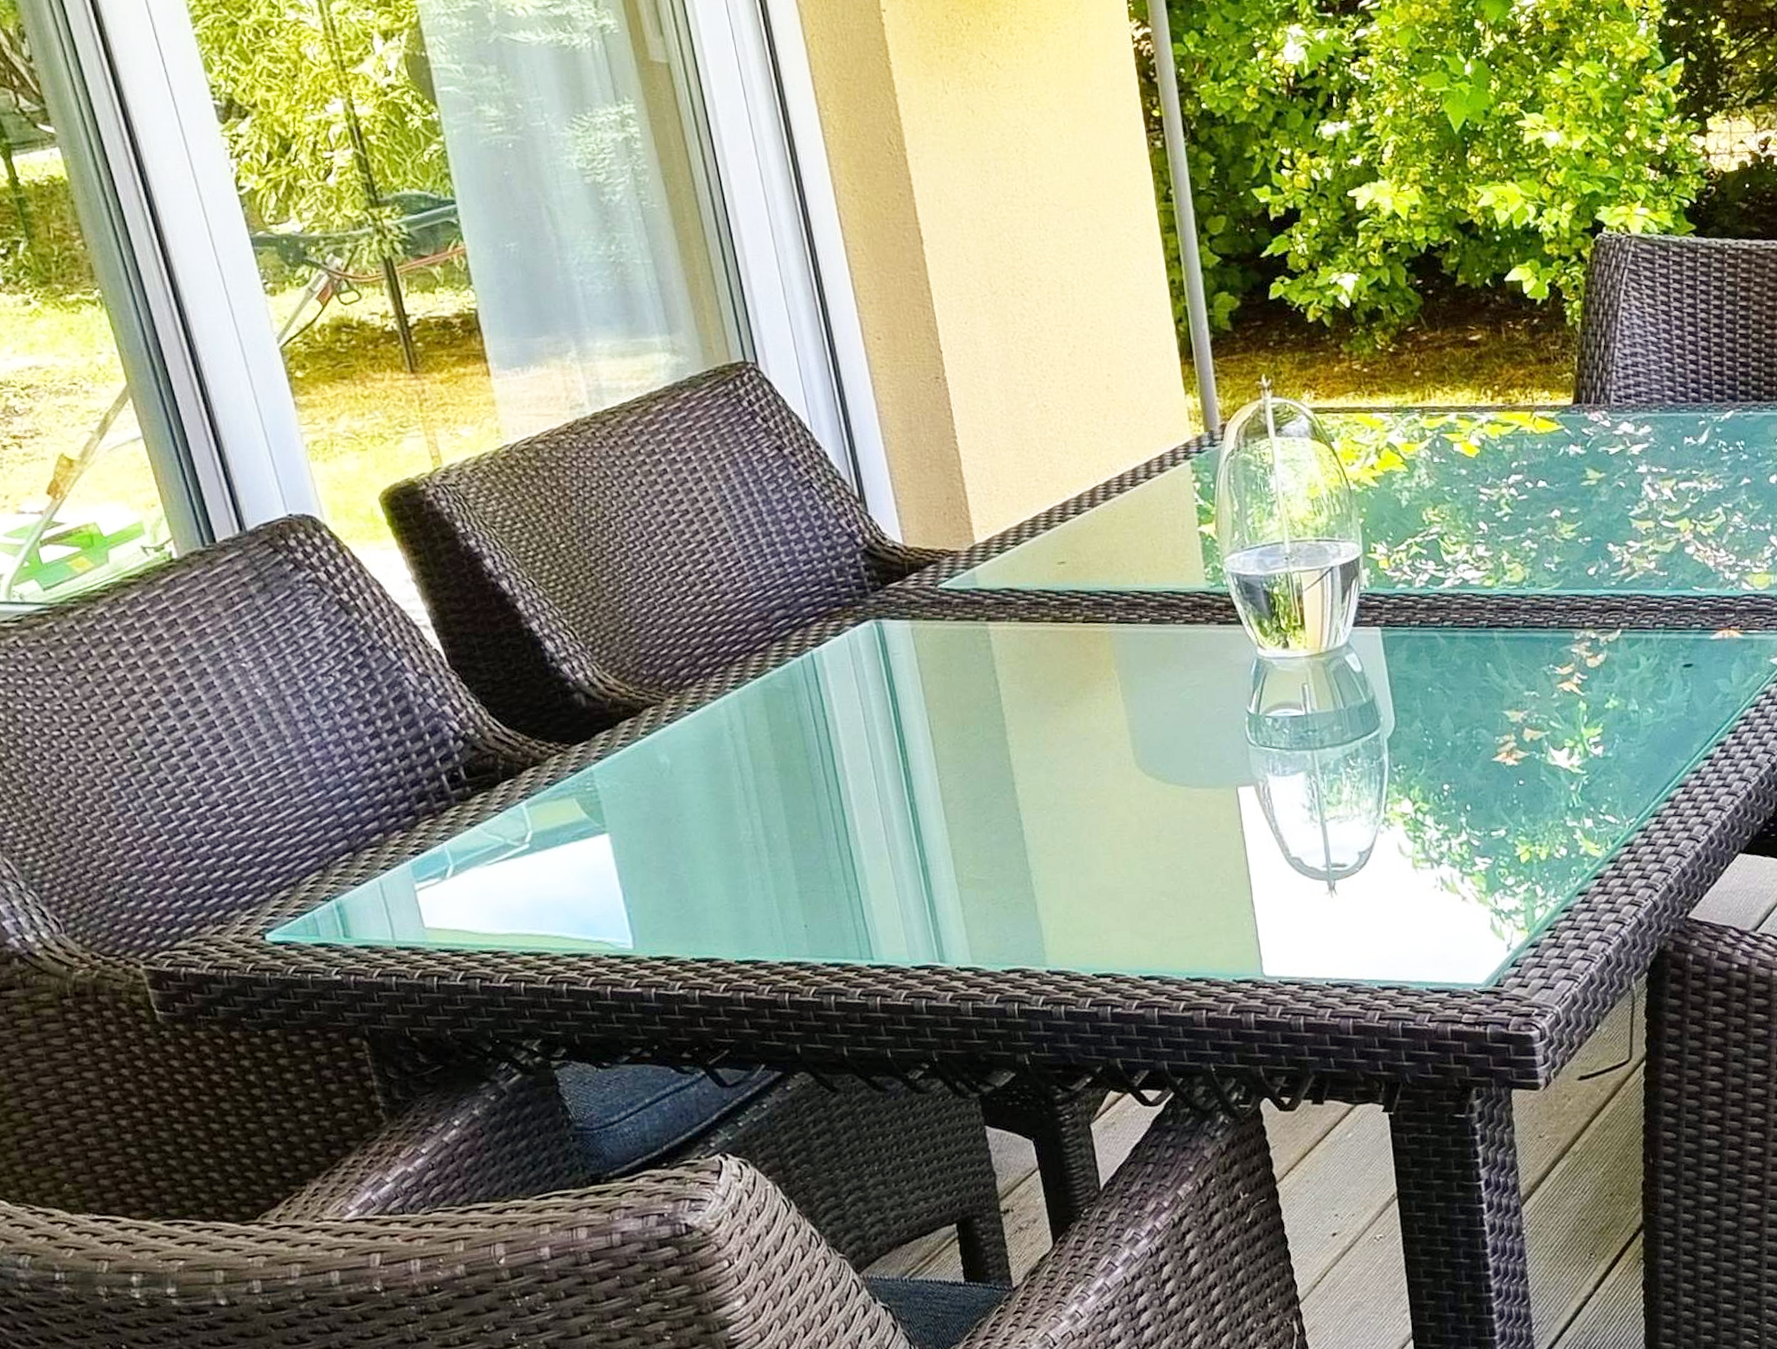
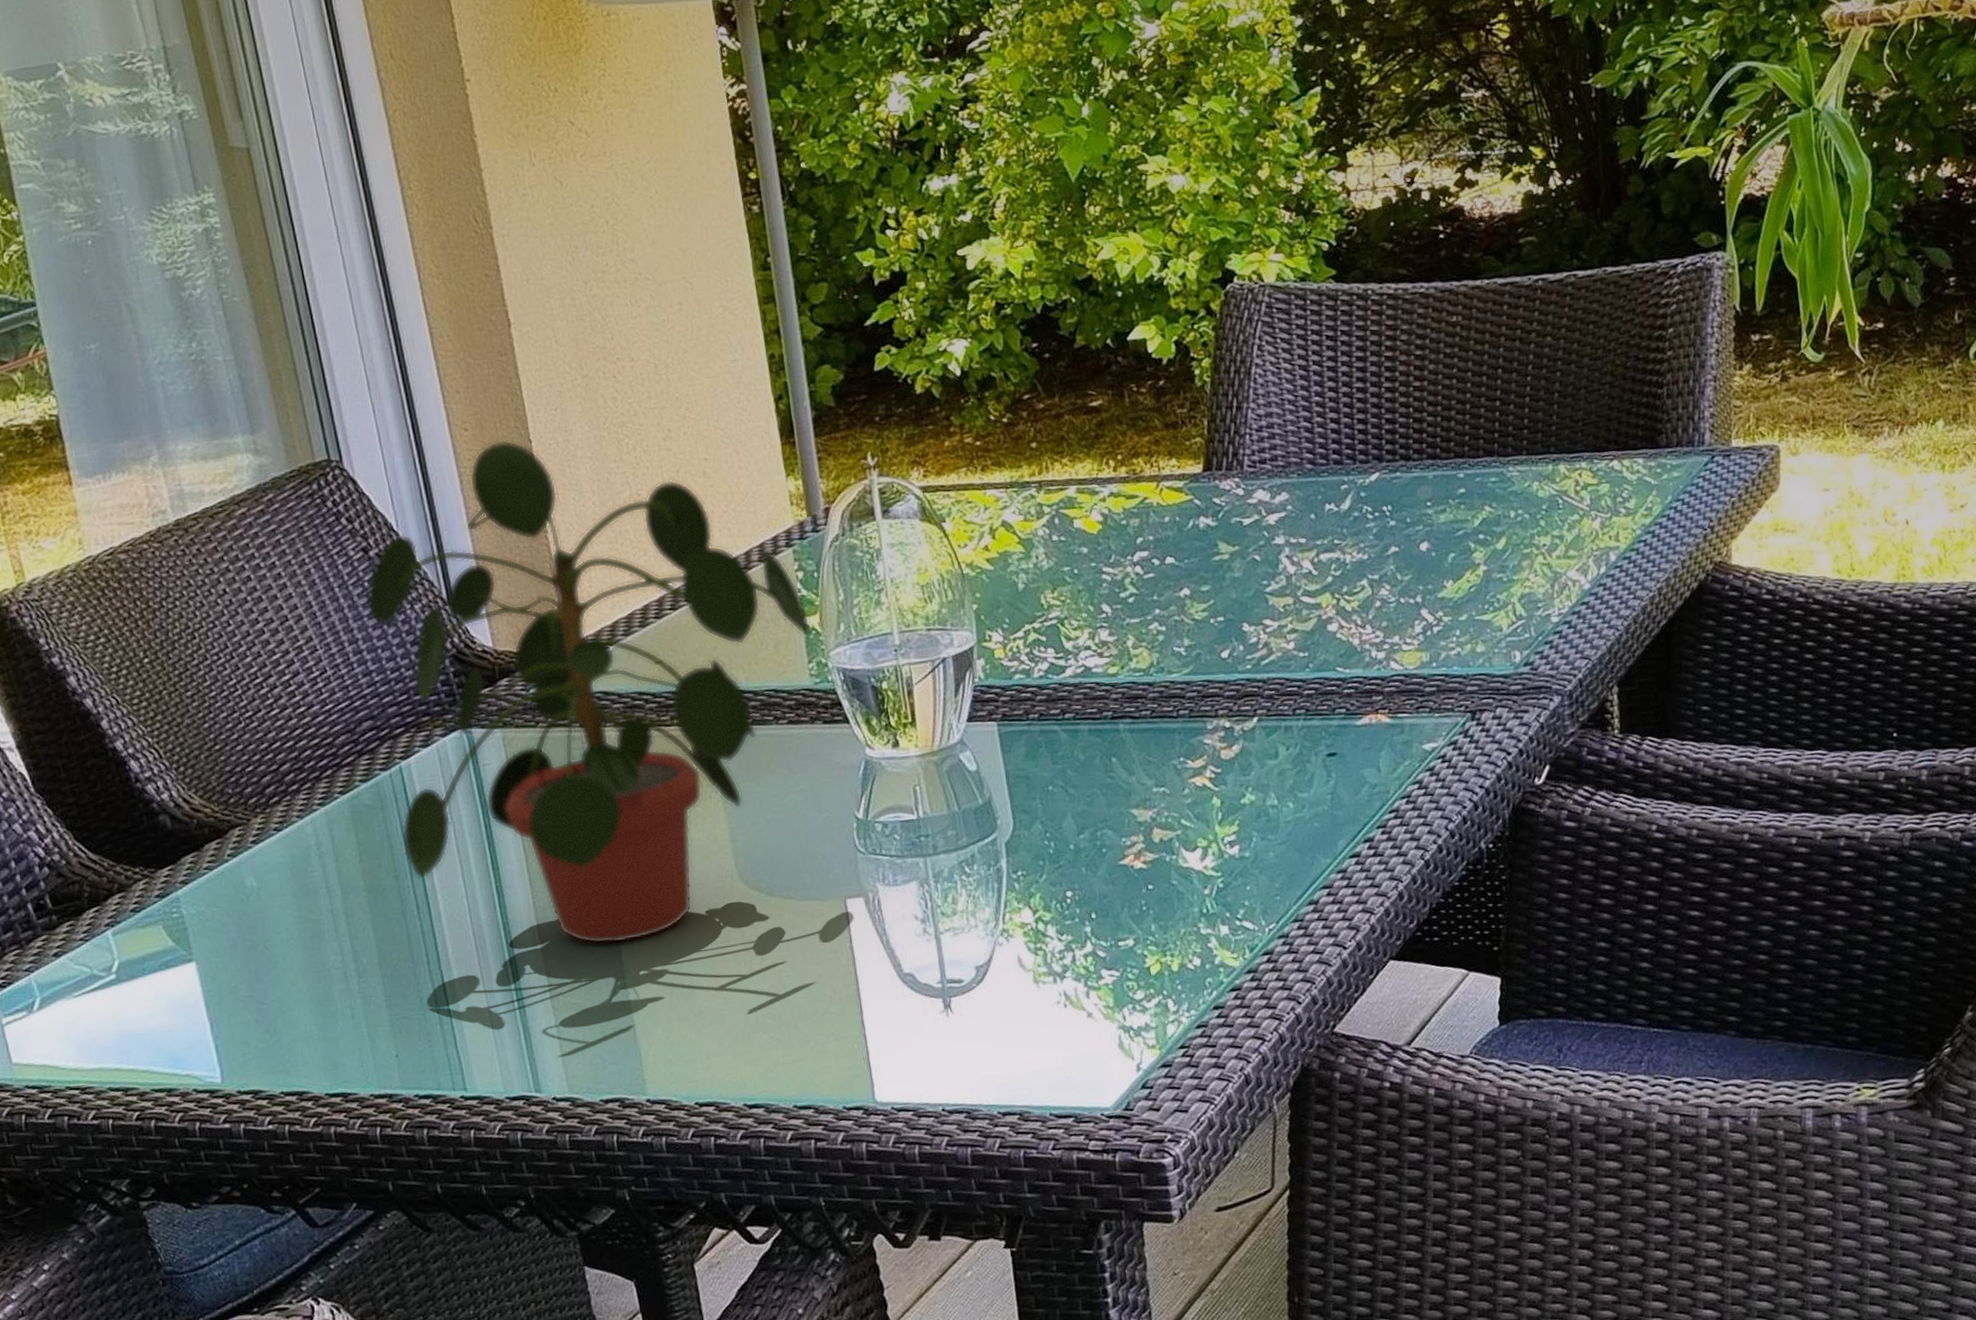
potted plant: none [779,350,1209,825] -> present [365,440,813,945]

